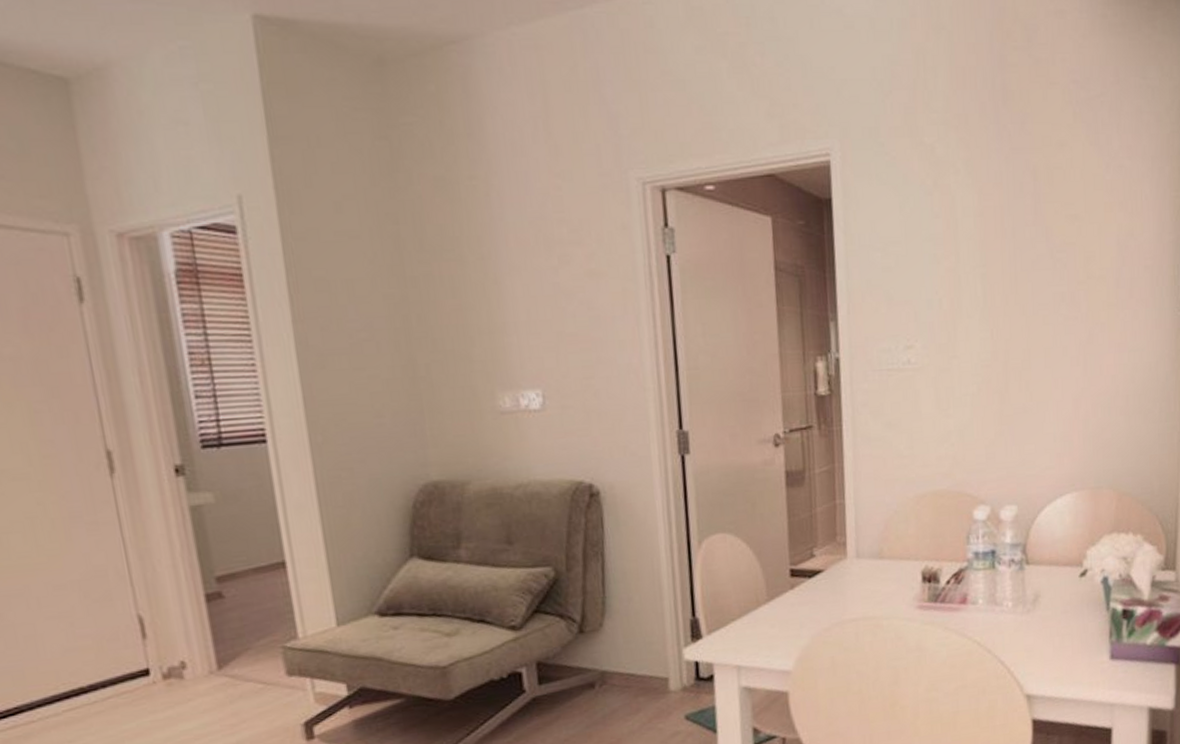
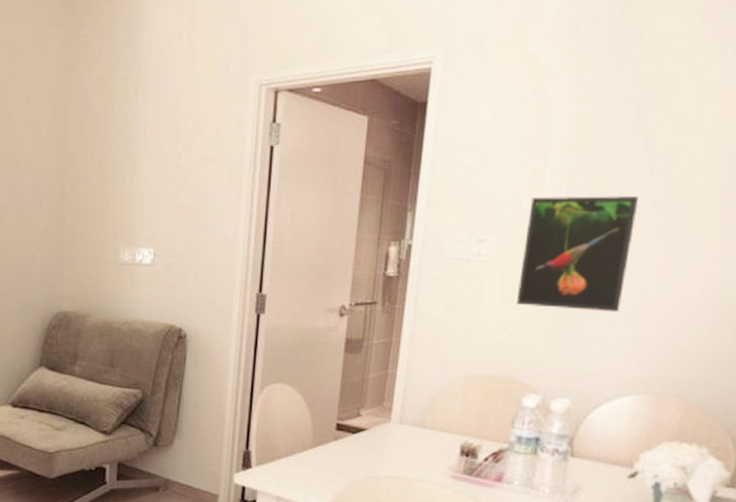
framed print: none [950,289,1048,413] -> present [517,195,640,313]

